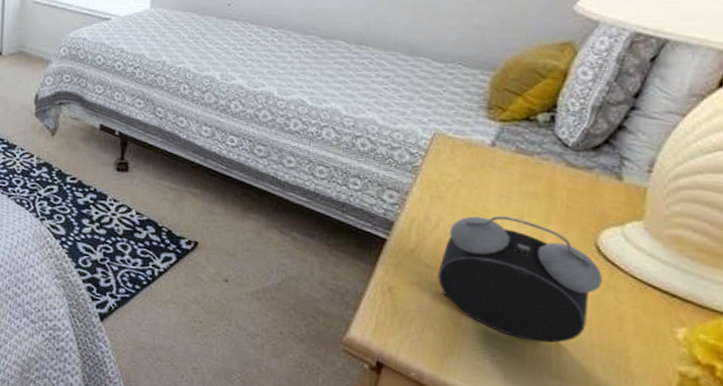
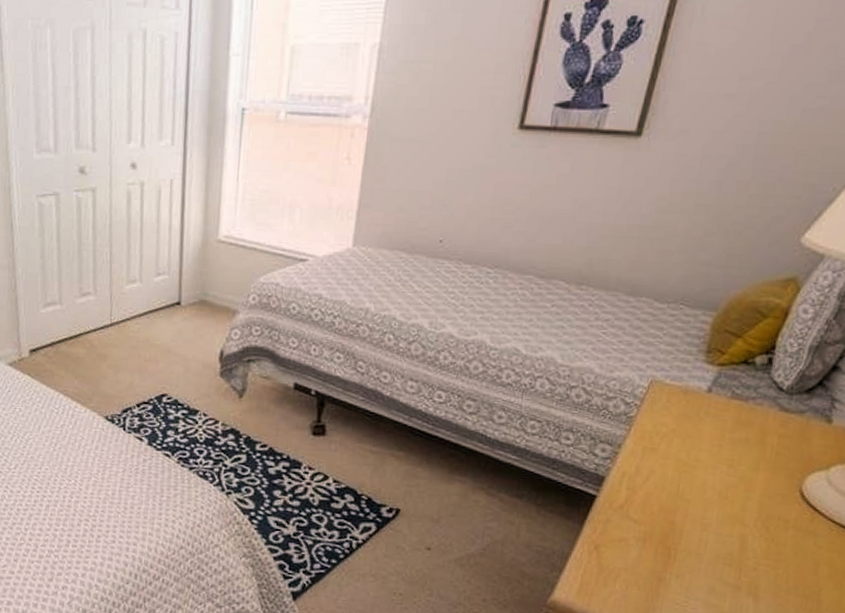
alarm clock: present [438,215,602,343] -> none [645,465,804,592]

